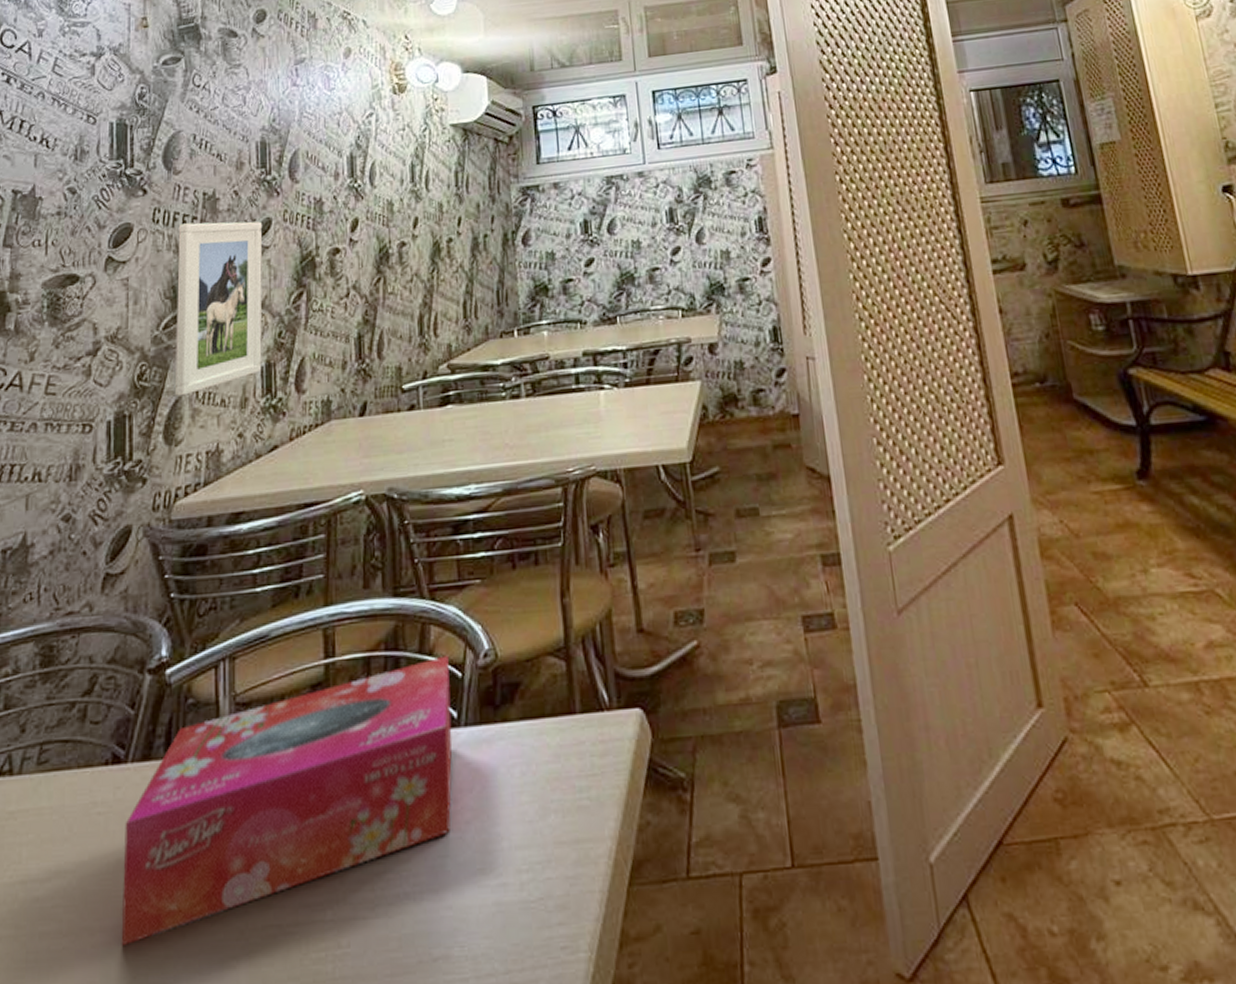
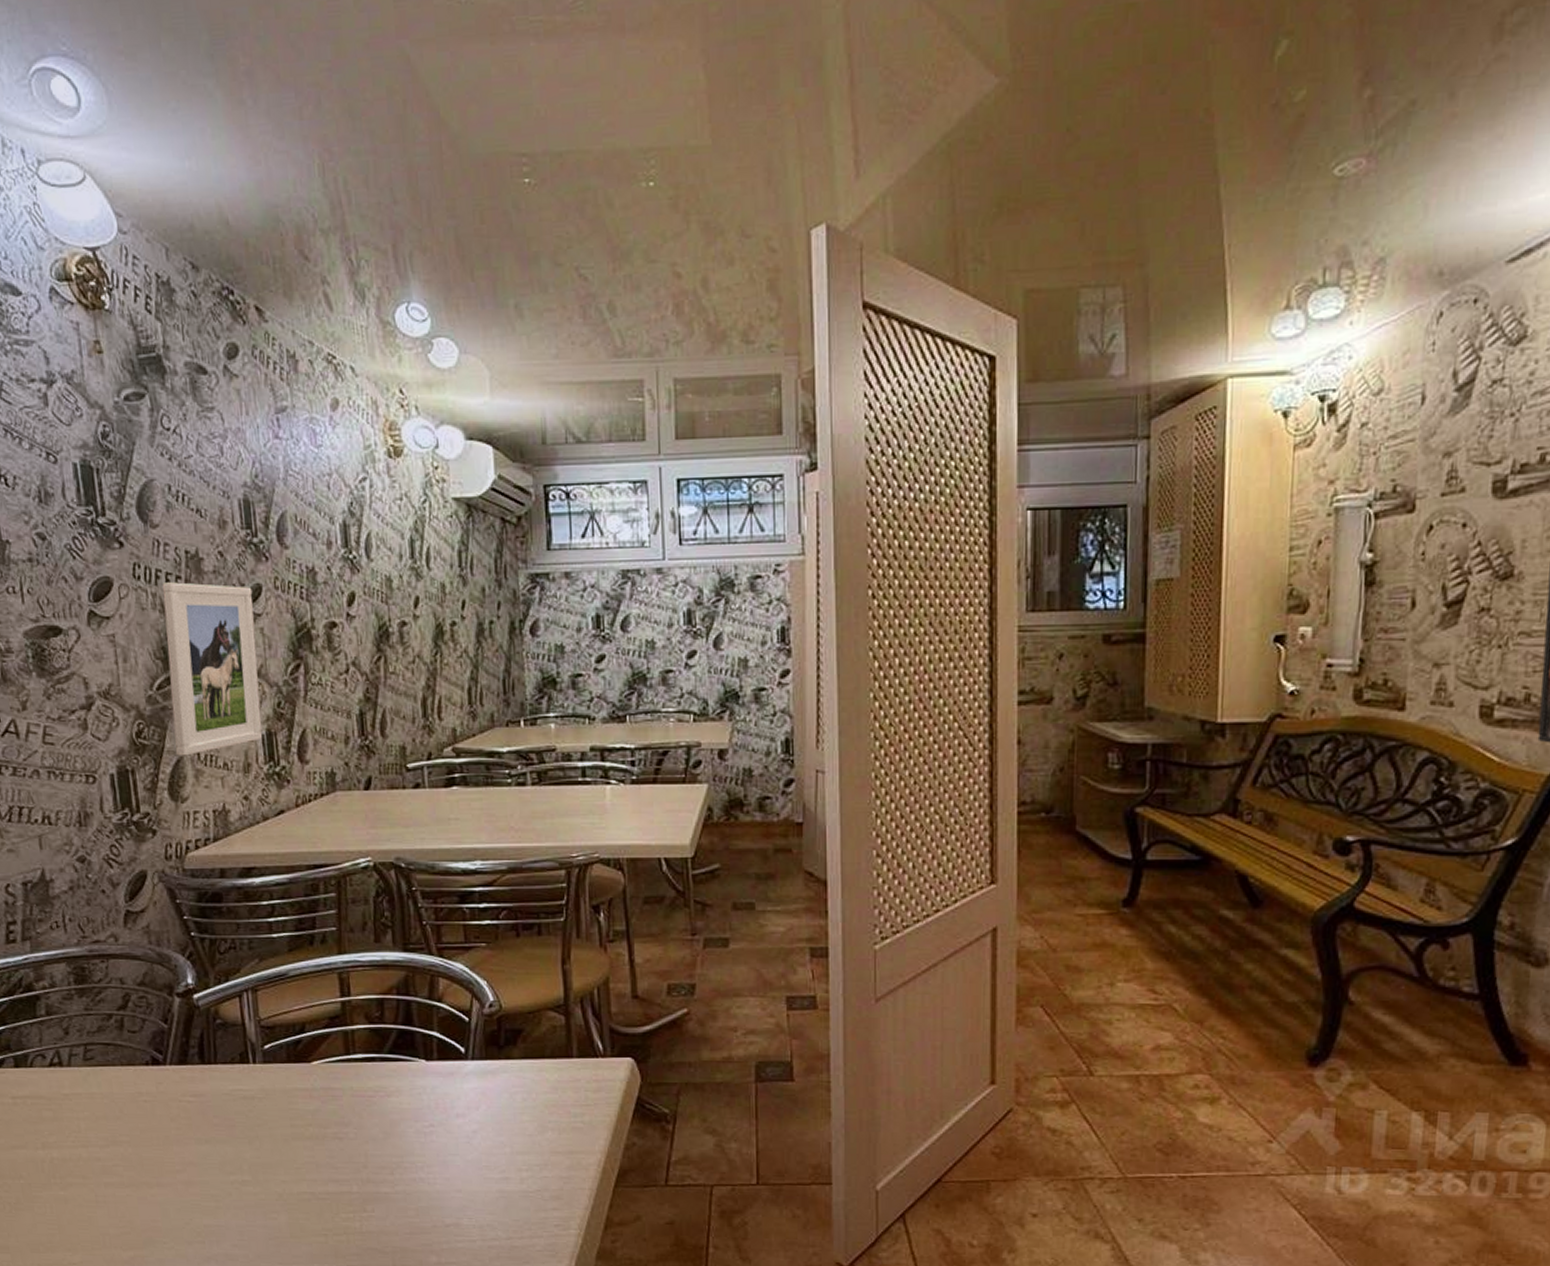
tissue box: present [121,655,453,947] -> none [169,1003,461,1198]

